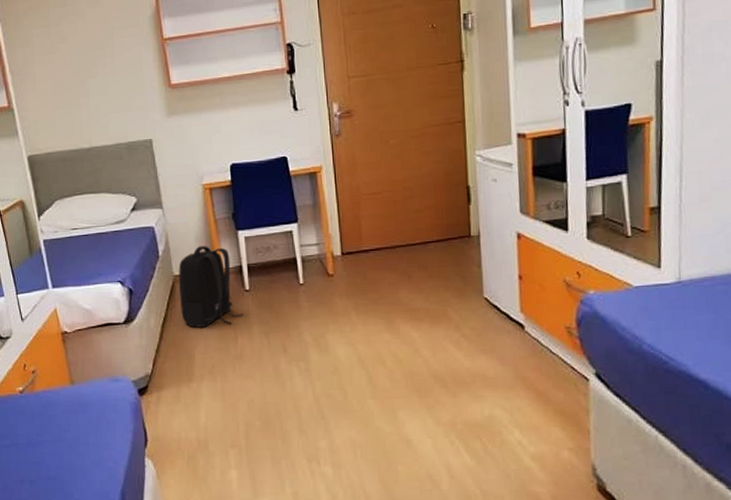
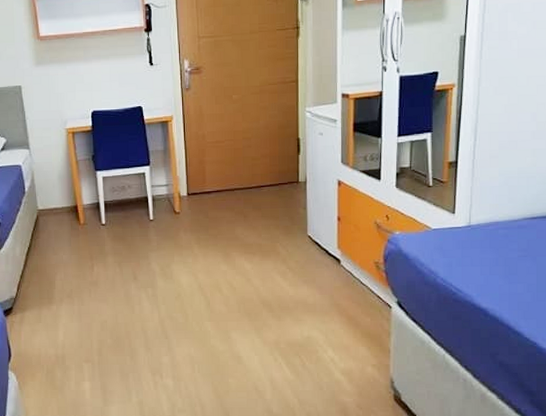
backpack: present [179,246,244,328] -> none [43,184,100,257]

